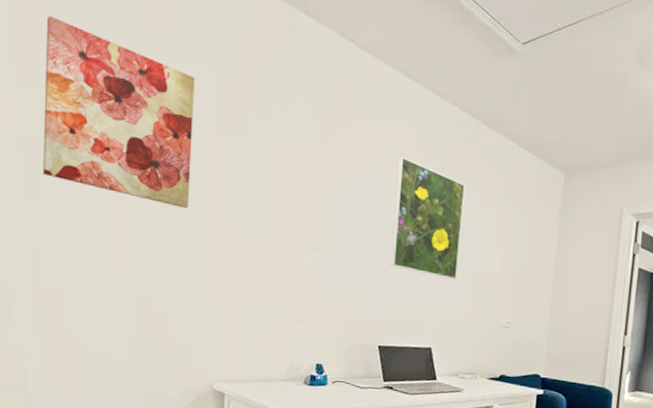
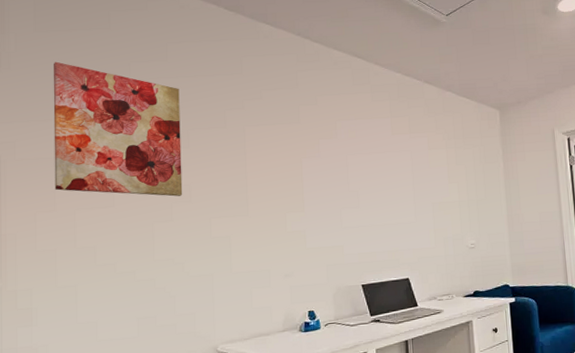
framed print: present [390,156,465,279] -> none [357,121,422,215]

